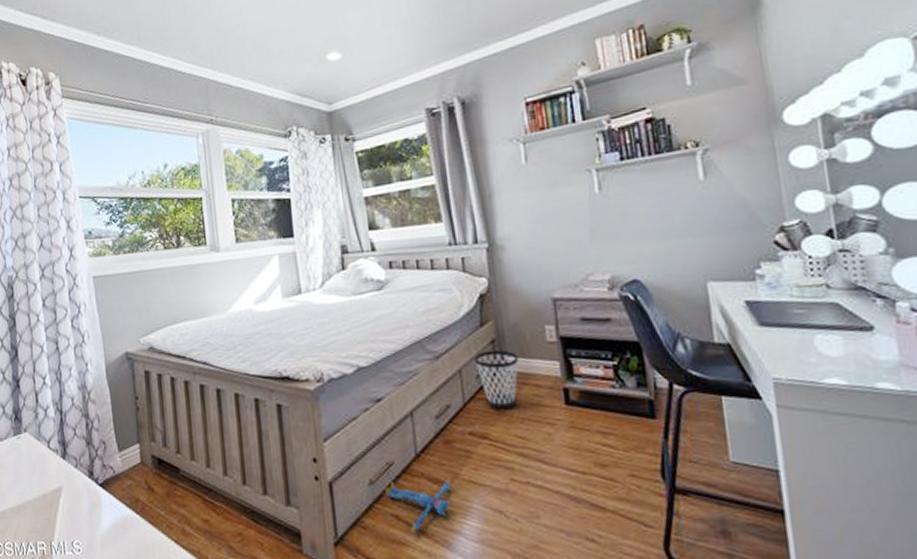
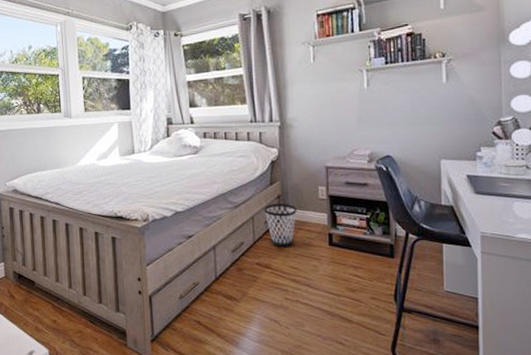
plush toy: present [385,480,451,533] -> none [191,297,241,334]

